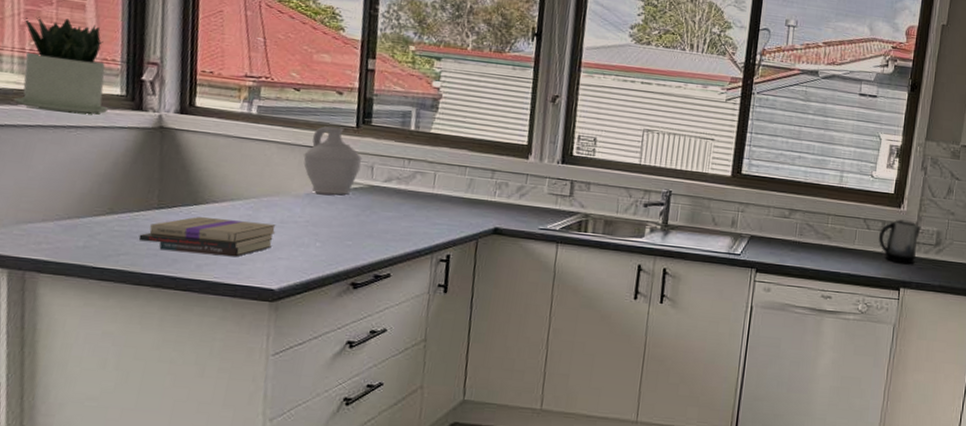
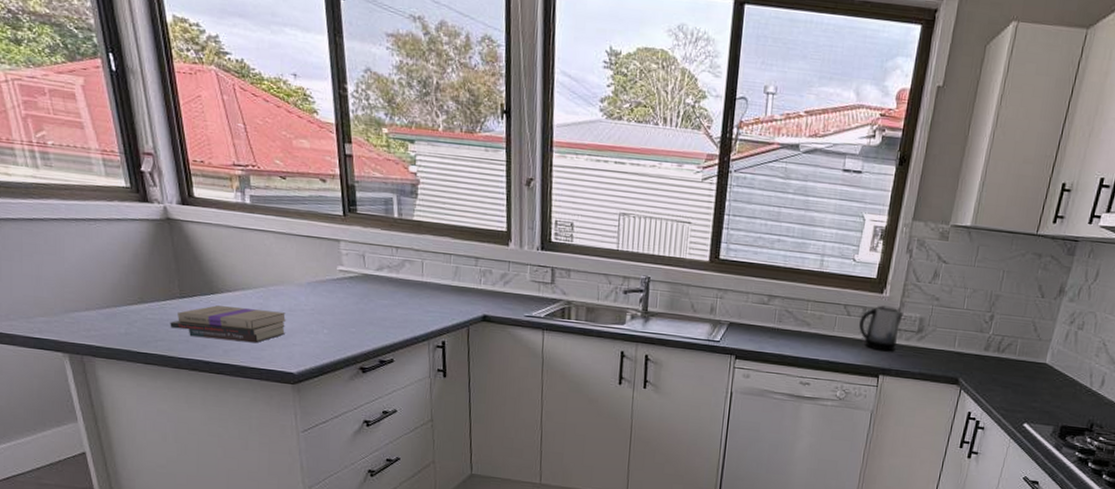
planter: present [13,17,109,114] -> none [24,108,119,207]
ceramic jug: present [304,126,363,195] -> none [300,215,354,284]

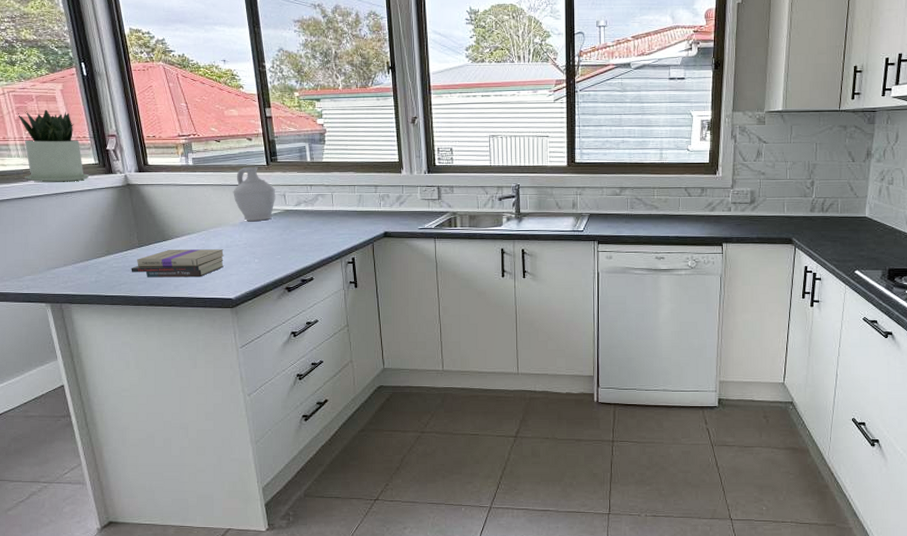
planter: none [24,108,119,207] -> present [17,110,90,183]
ceramic jug: none [300,215,354,284] -> present [233,167,276,221]
kettle: present [859,305,904,352] -> none [700,184,736,223]

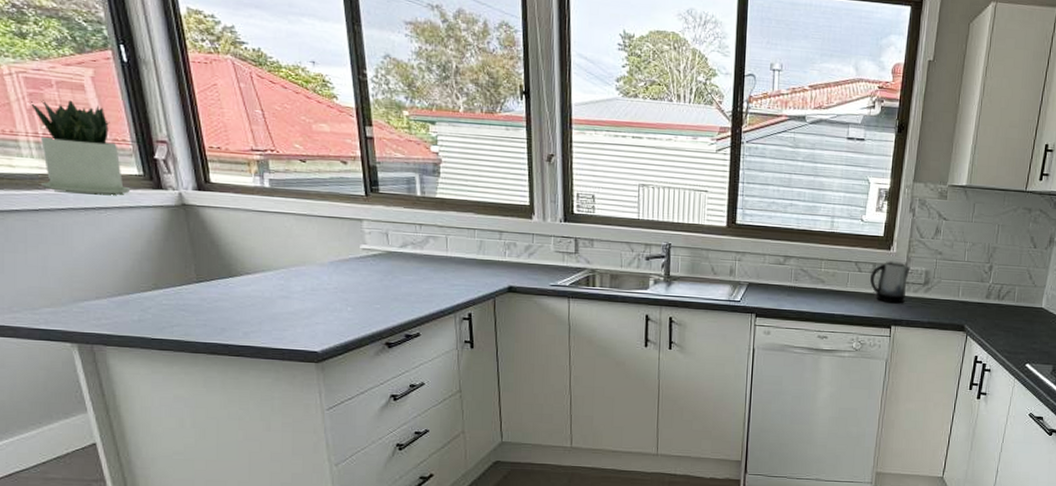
books: present [131,249,225,278] -> none [186,288,309,324]
ceramic jug: present [233,167,276,221] -> none [321,196,376,262]
kettle: none [700,184,736,223] -> present [870,261,911,304]

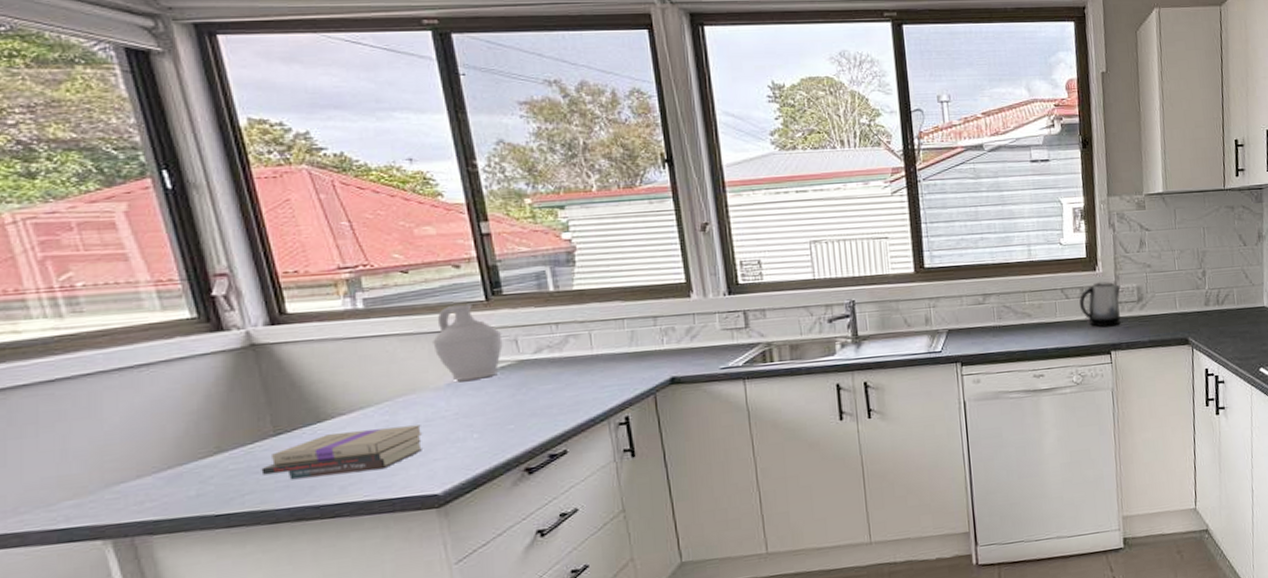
planter: present [30,100,131,195] -> none [41,242,182,354]
books: none [186,288,309,324] -> present [261,425,423,480]
ceramic jug: none [321,196,376,262] -> present [433,304,503,381]

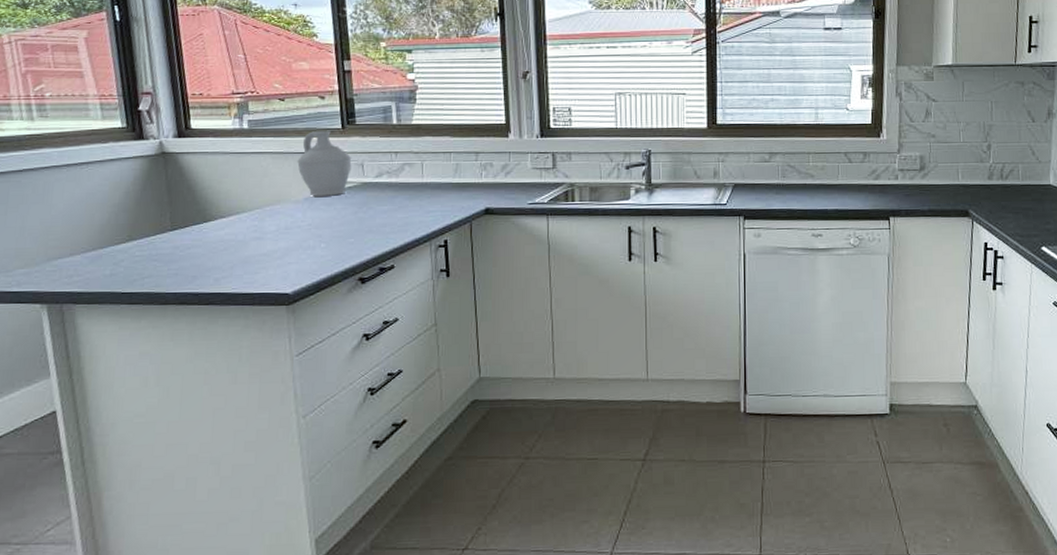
books: present [261,425,423,480] -> none [158,232,282,269]
kettle: present [1079,281,1121,328] -> none [862,148,904,193]

